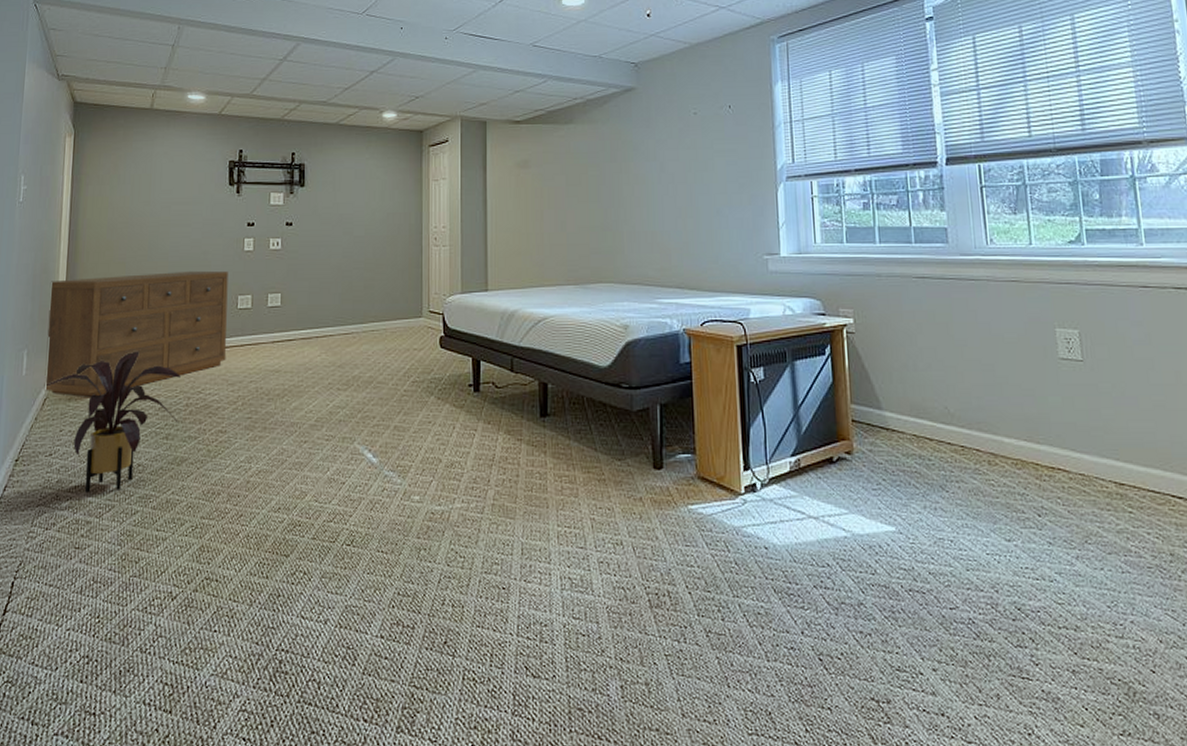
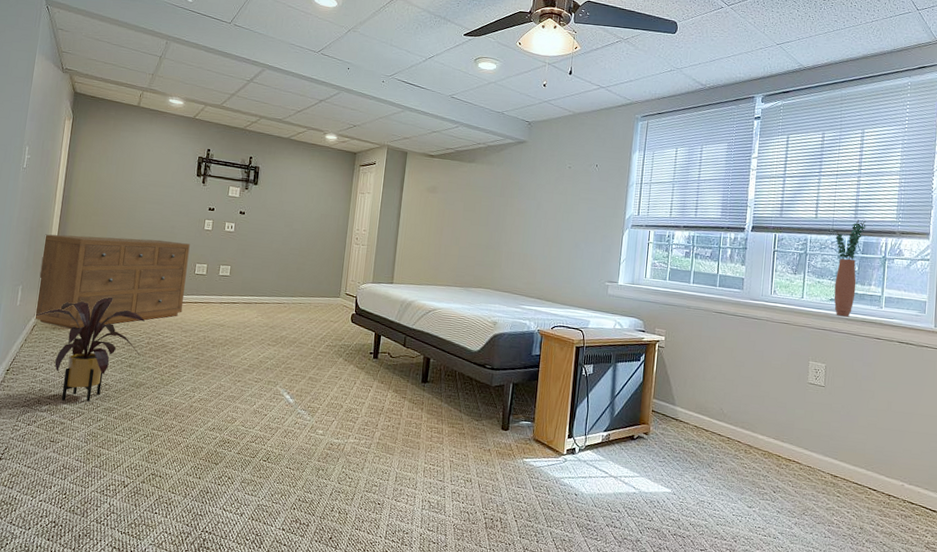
vase: none [1060,130,1103,263] -> present [834,219,867,317]

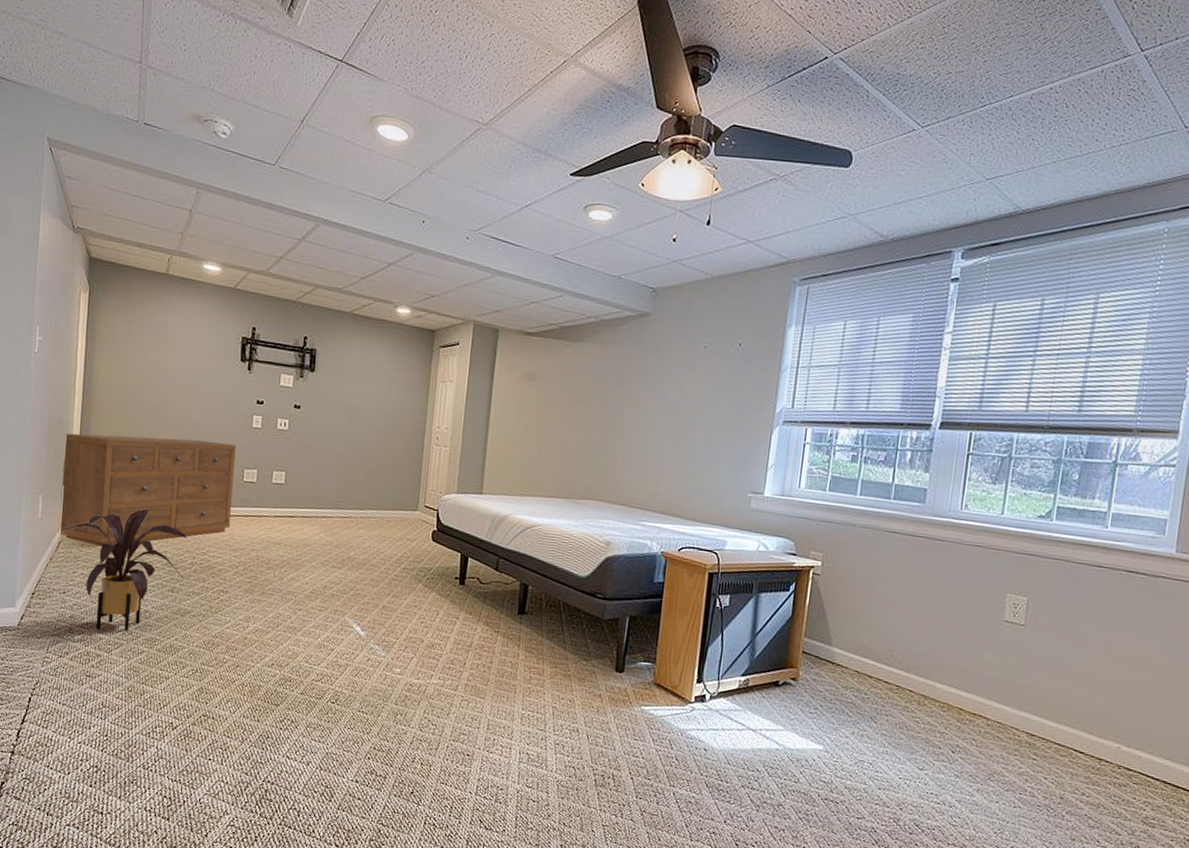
vase: present [834,219,867,317] -> none [1043,412,1094,539]

